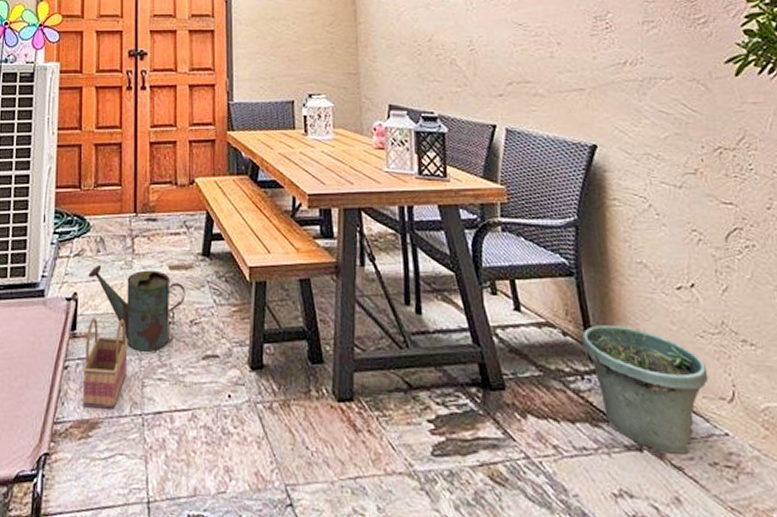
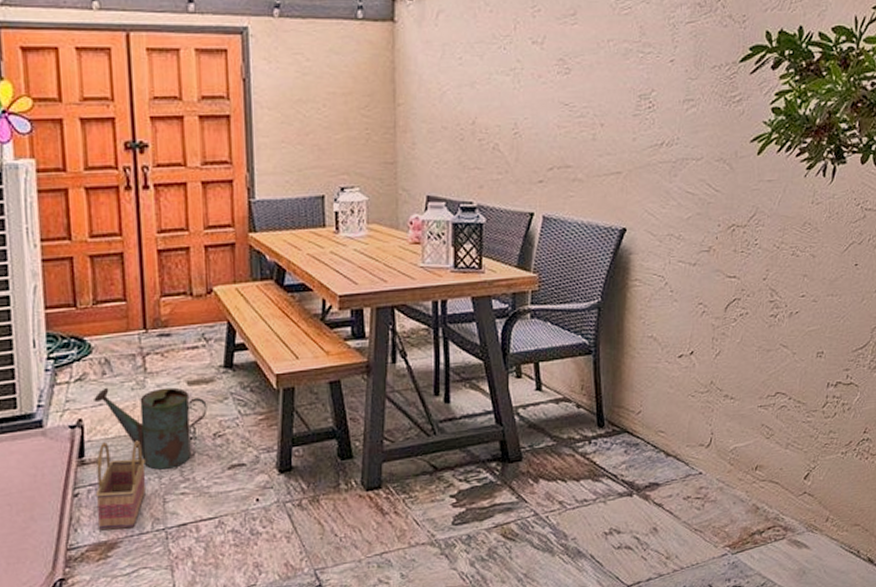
pot: present [582,322,709,454] -> none [593,392,693,495]

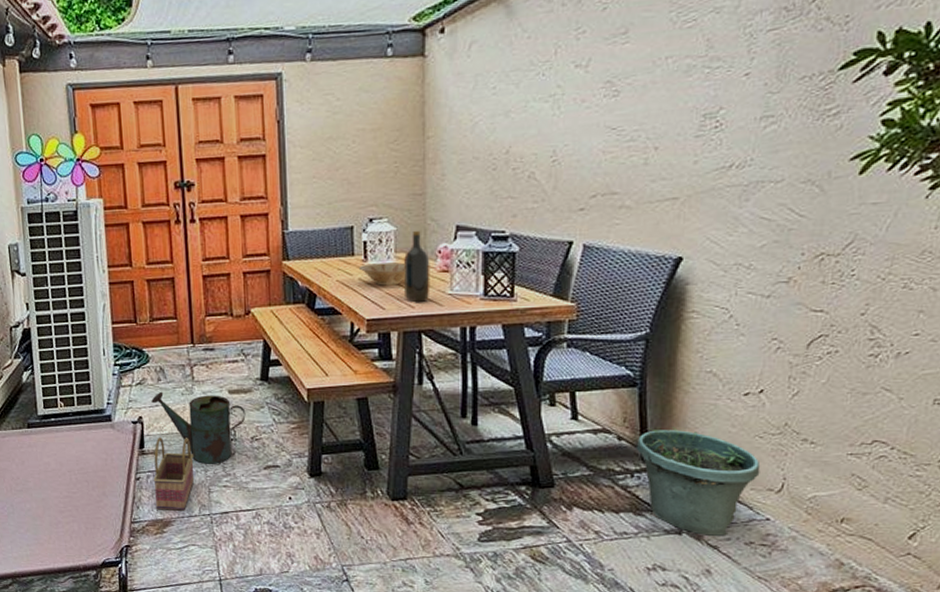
bowl: none [330,234,377,259] -> present [358,262,405,286]
wine bottle: none [375,201,403,276] -> present [403,231,430,302]
pot: none [593,392,693,495] -> present [637,427,761,536]

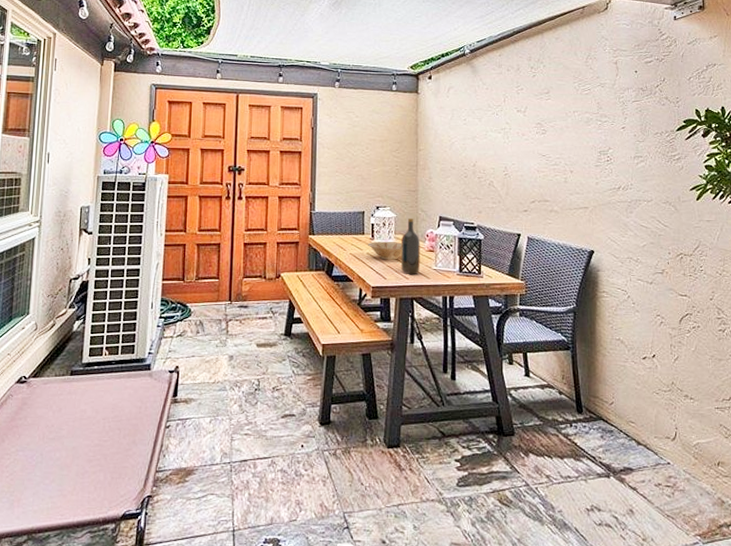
watering can: present [151,391,246,464] -> none [189,343,270,413]
basket: present [153,437,195,511] -> none [182,386,221,459]
pot: present [637,427,761,536] -> none [573,384,660,479]

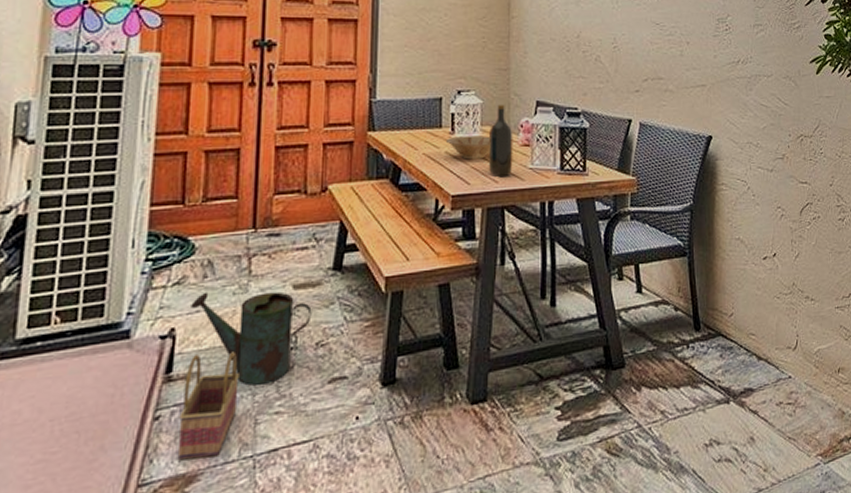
basket: none [182,386,221,459] -> present [179,351,239,461]
watering can: none [189,343,270,413] -> present [191,292,312,386]

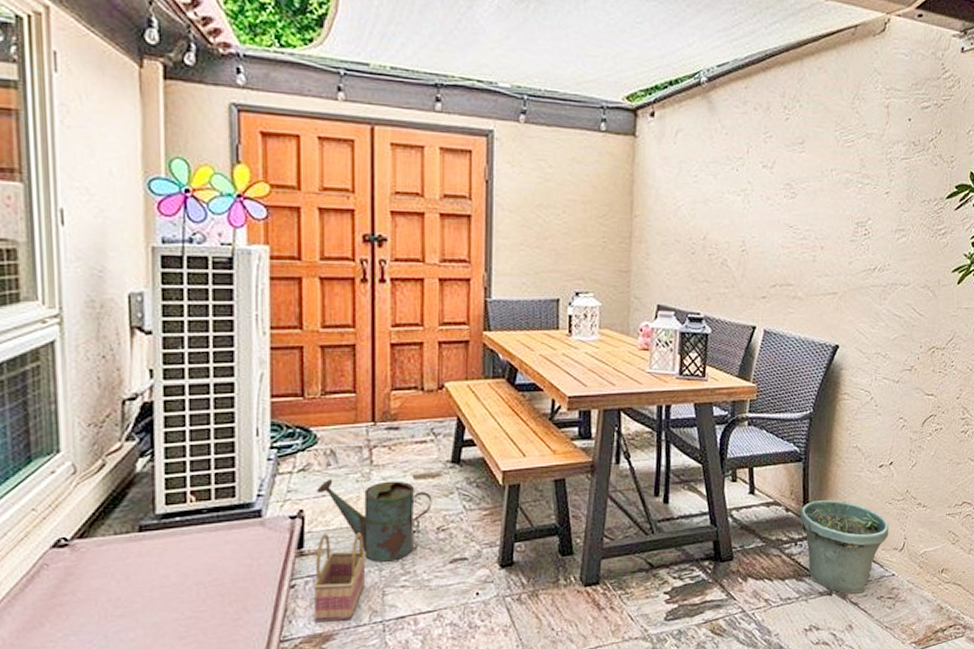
bowl: present [445,136,490,160] -> none [562,338,608,362]
wine bottle: present [488,105,513,177] -> none [605,308,632,379]
pot: none [690,294,781,401] -> present [800,497,889,594]

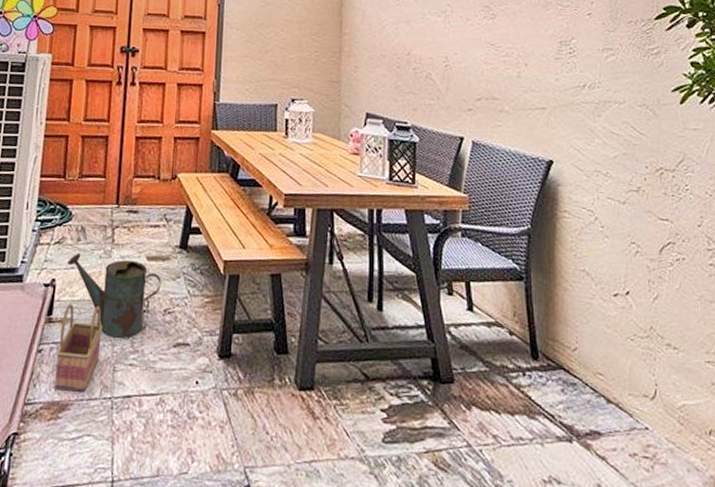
pot: present [800,497,889,594] -> none [527,324,635,446]

